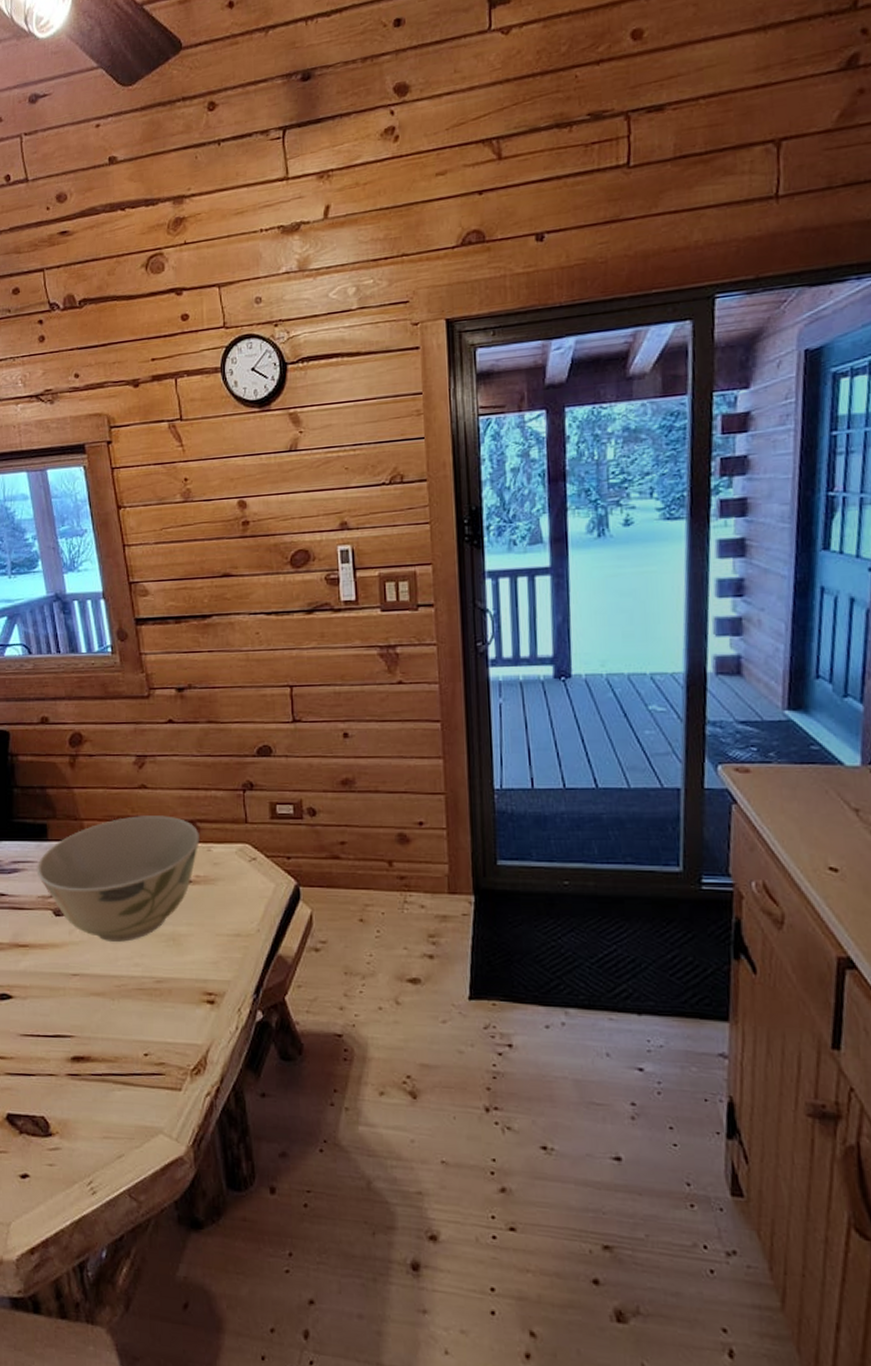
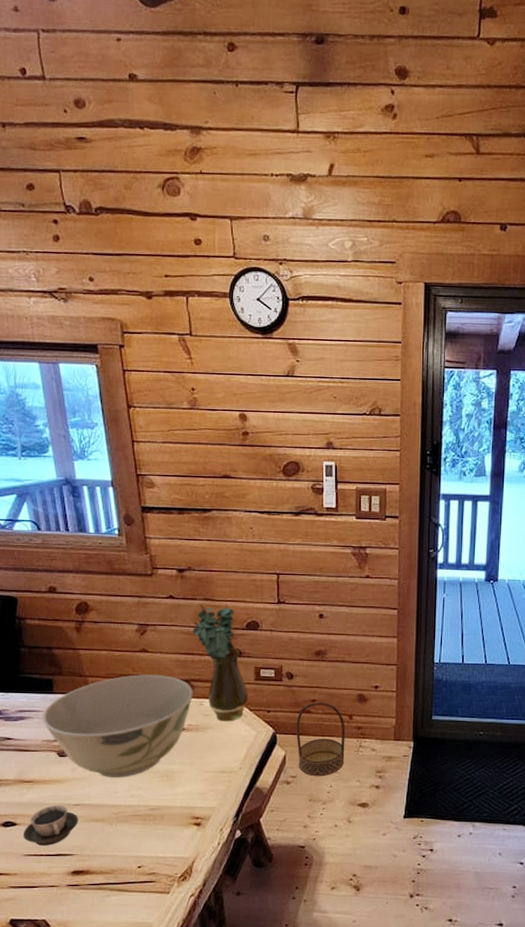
cup: none [18,975,77,1024] -> present [23,805,78,846]
vase: none [196,726,264,872] -> present [193,604,249,722]
basket: none [323,844,386,942] -> present [296,702,345,777]

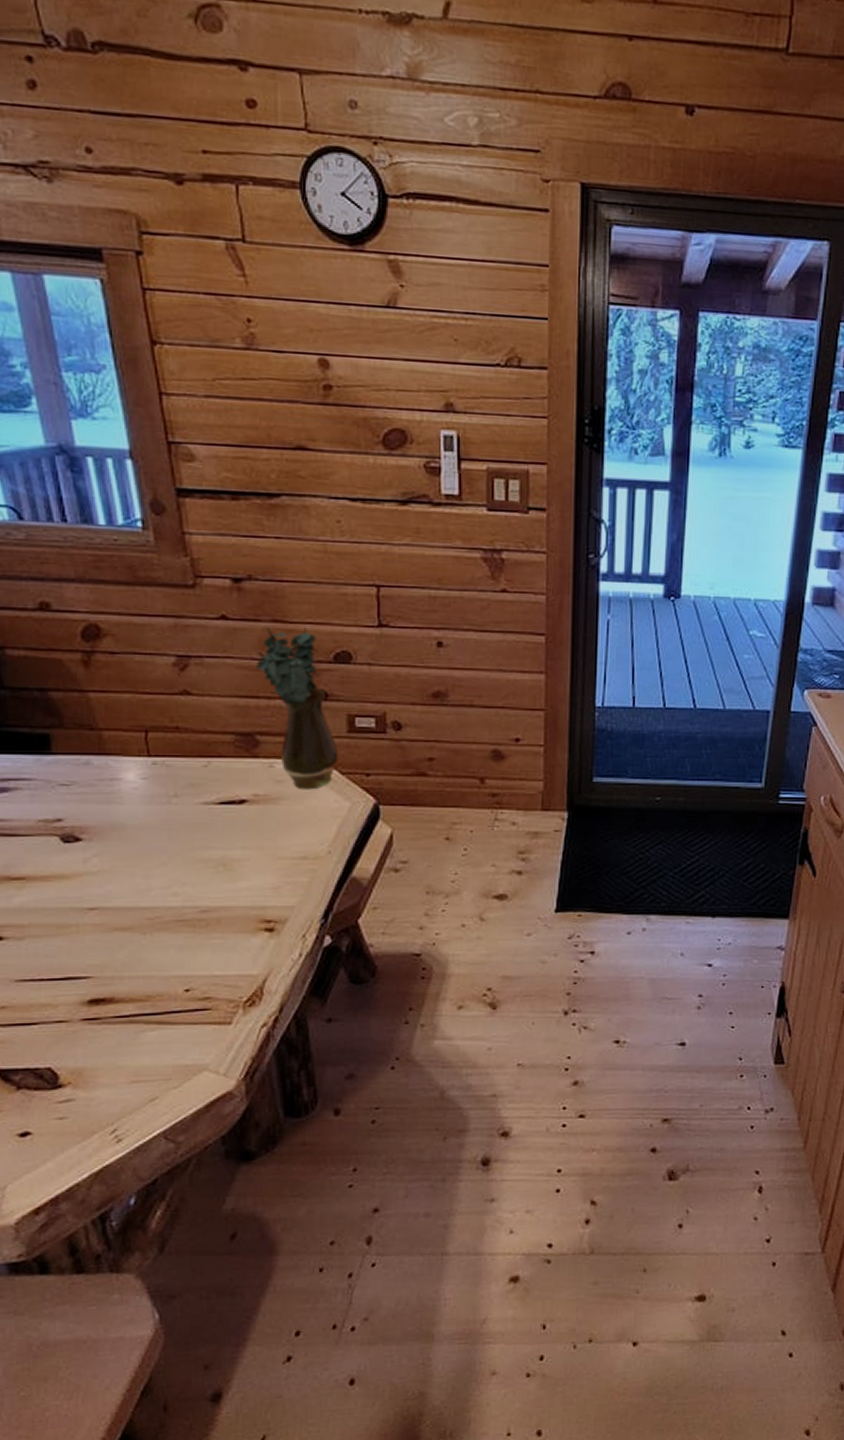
cup: present [23,805,78,846] -> none [12,910,96,966]
bowl: present [42,674,193,778] -> none [35,726,259,870]
basket: present [296,702,345,777] -> none [407,761,475,861]

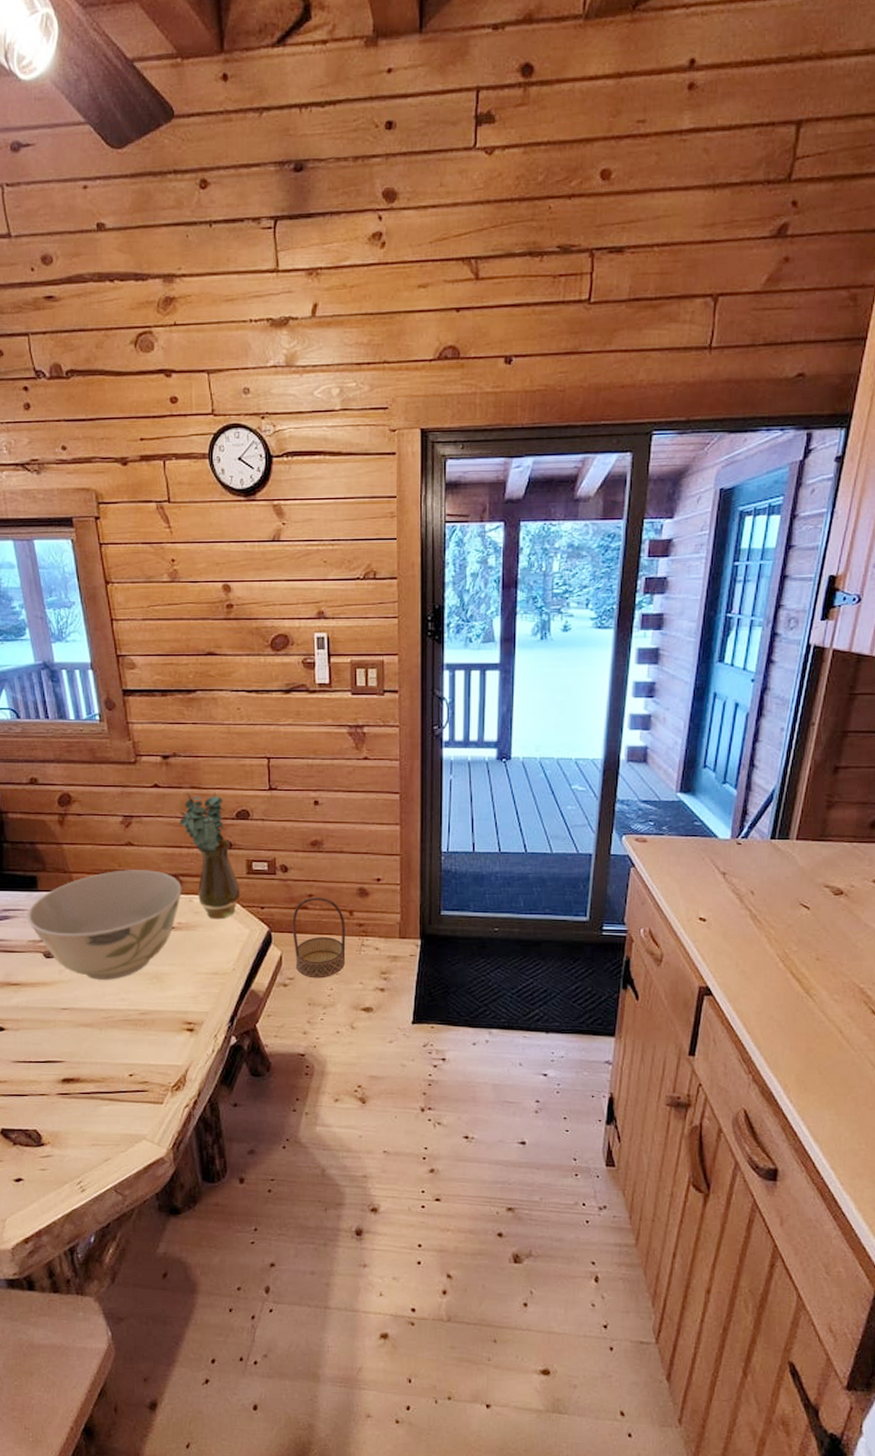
bowl: none [35,726,259,870] -> present [27,870,182,980]
basket: none [407,761,475,861] -> present [292,897,346,979]

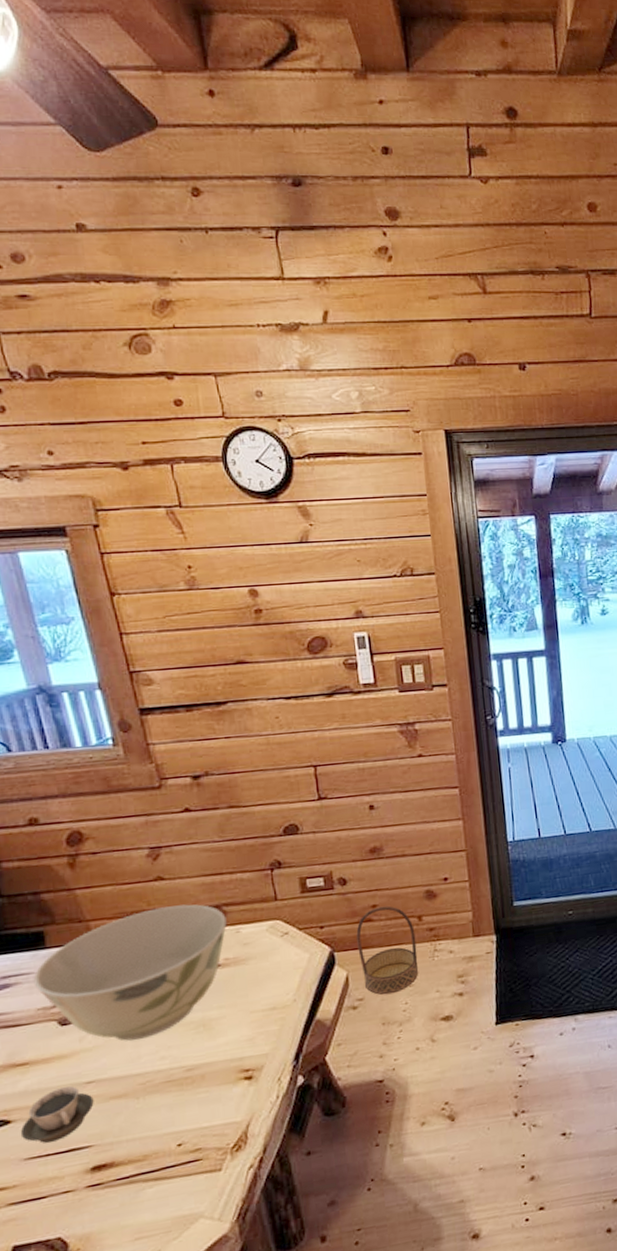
cup: none [11,1009,67,1052] -> present [20,1086,94,1143]
vase: present [180,792,241,919] -> none [218,809,296,948]

